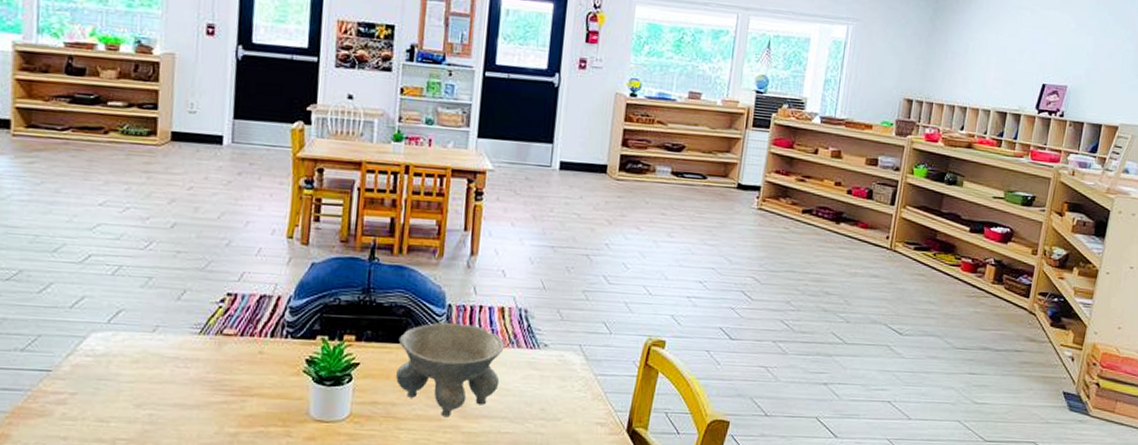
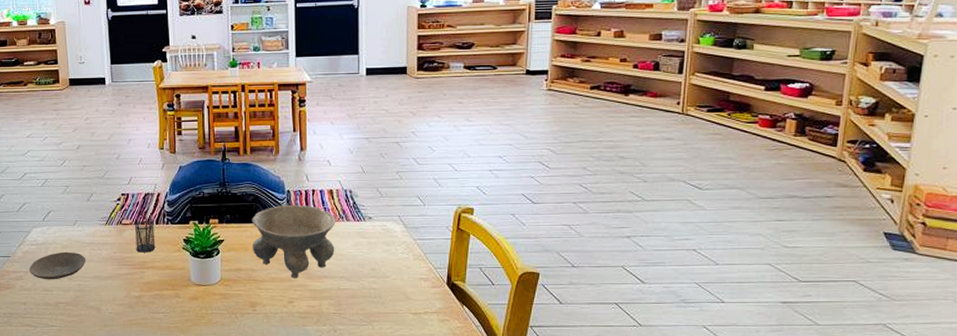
plate: none [78,367,166,407] -> present [29,251,86,280]
pencil holder: none [238,323,268,375] -> present [134,214,156,253]

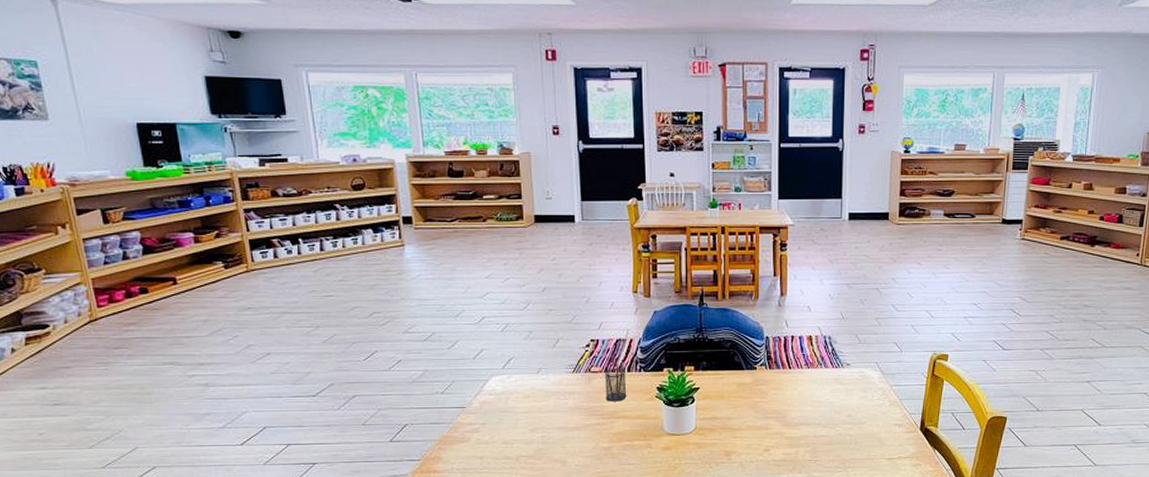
plate: present [29,251,86,280] -> none [487,401,551,432]
bowl: present [251,204,336,279] -> none [728,351,814,426]

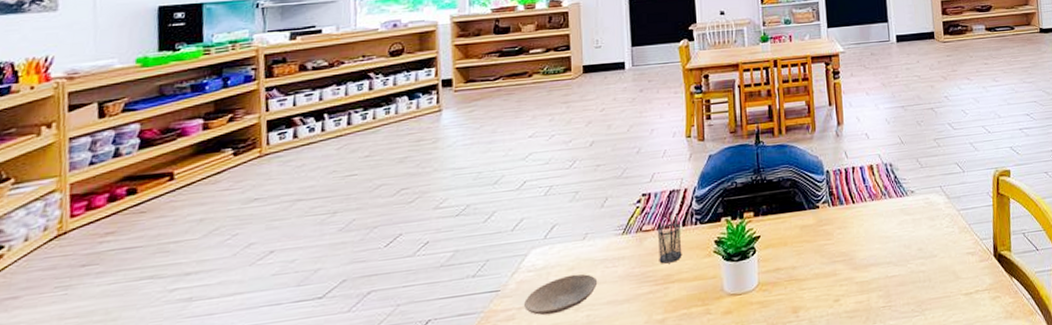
plate: none [487,401,551,432] -> present [524,274,598,316]

